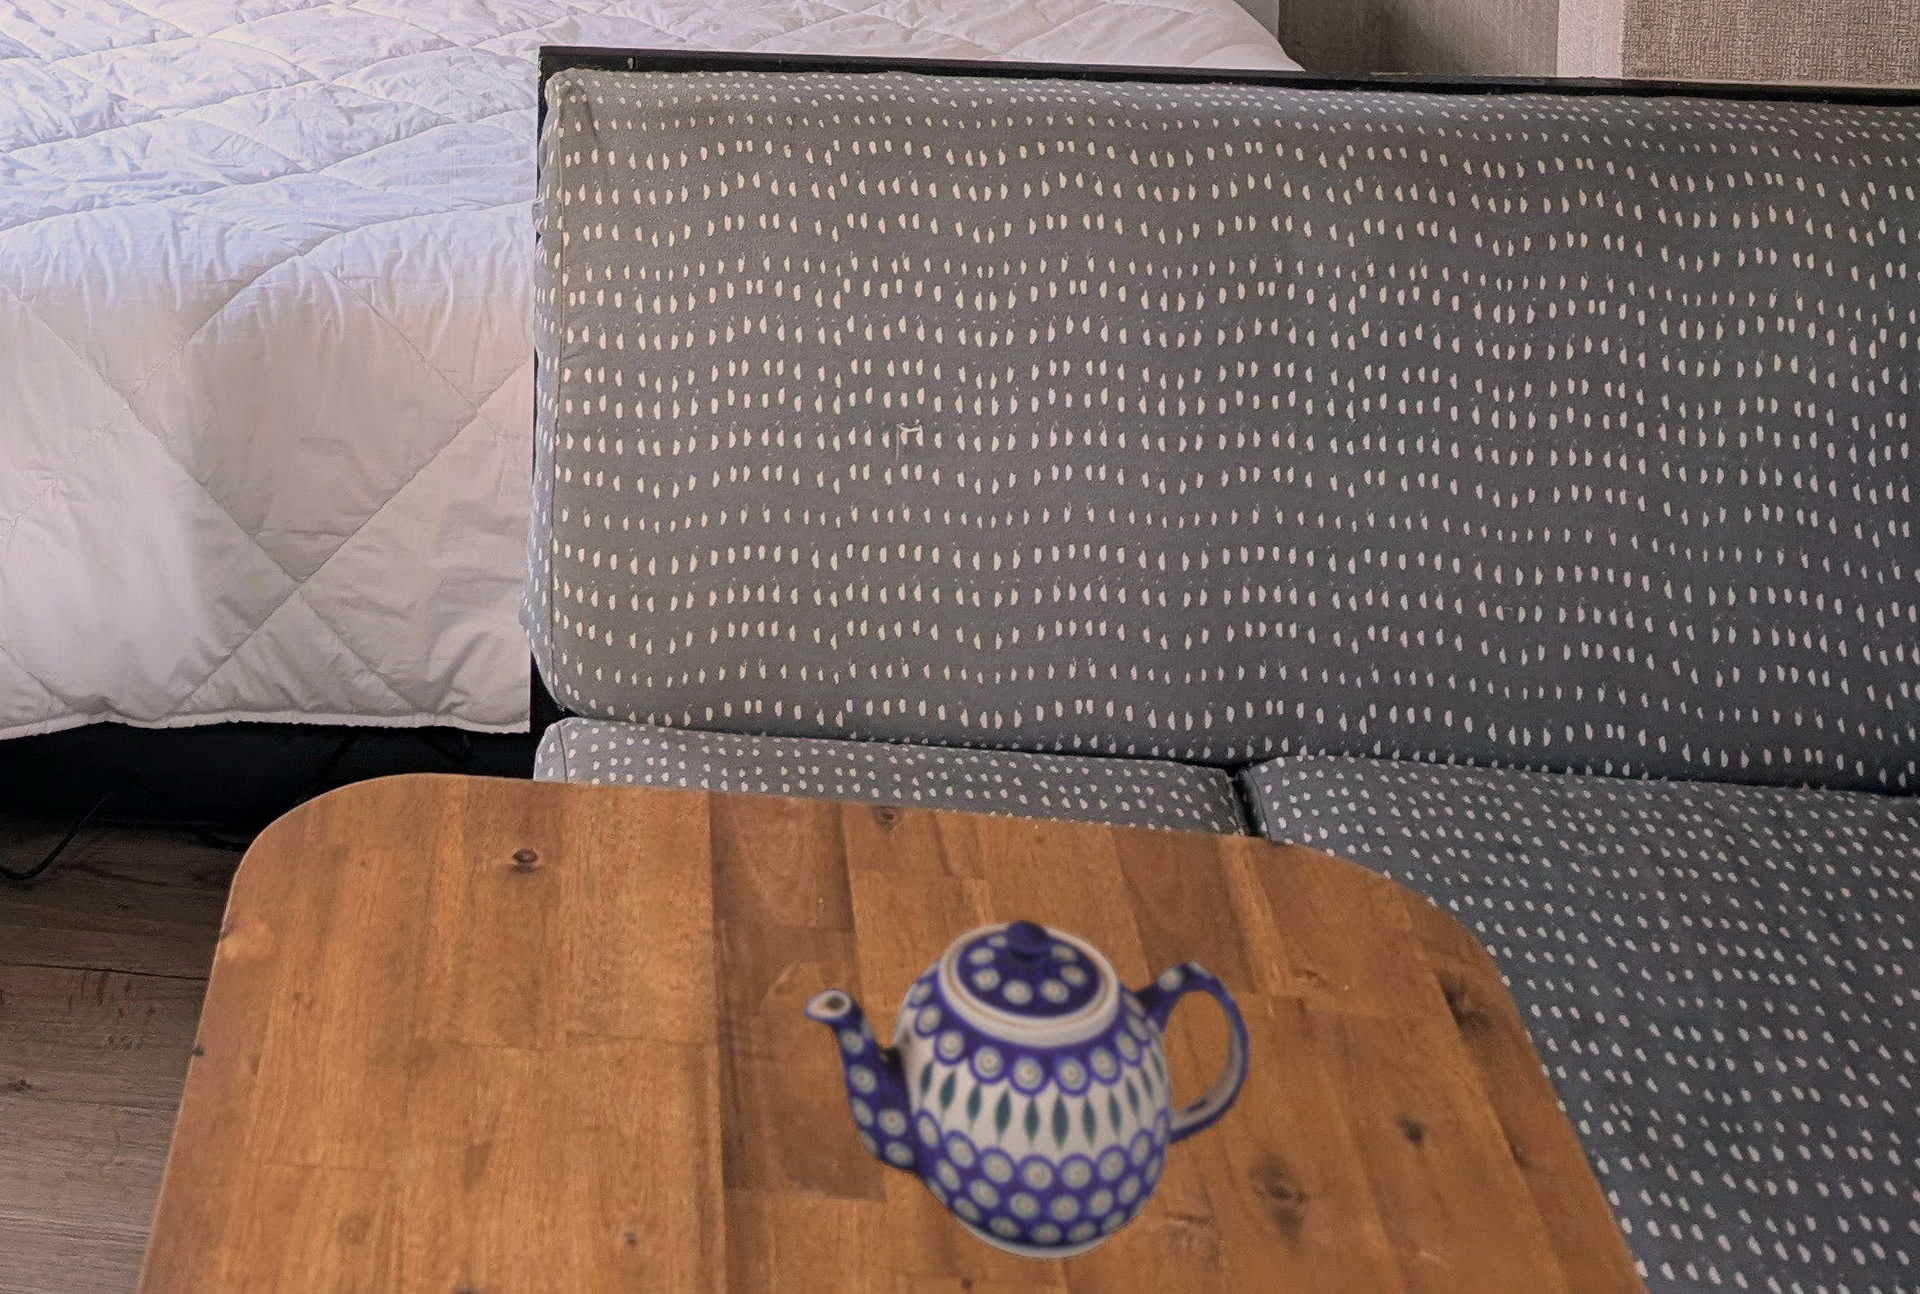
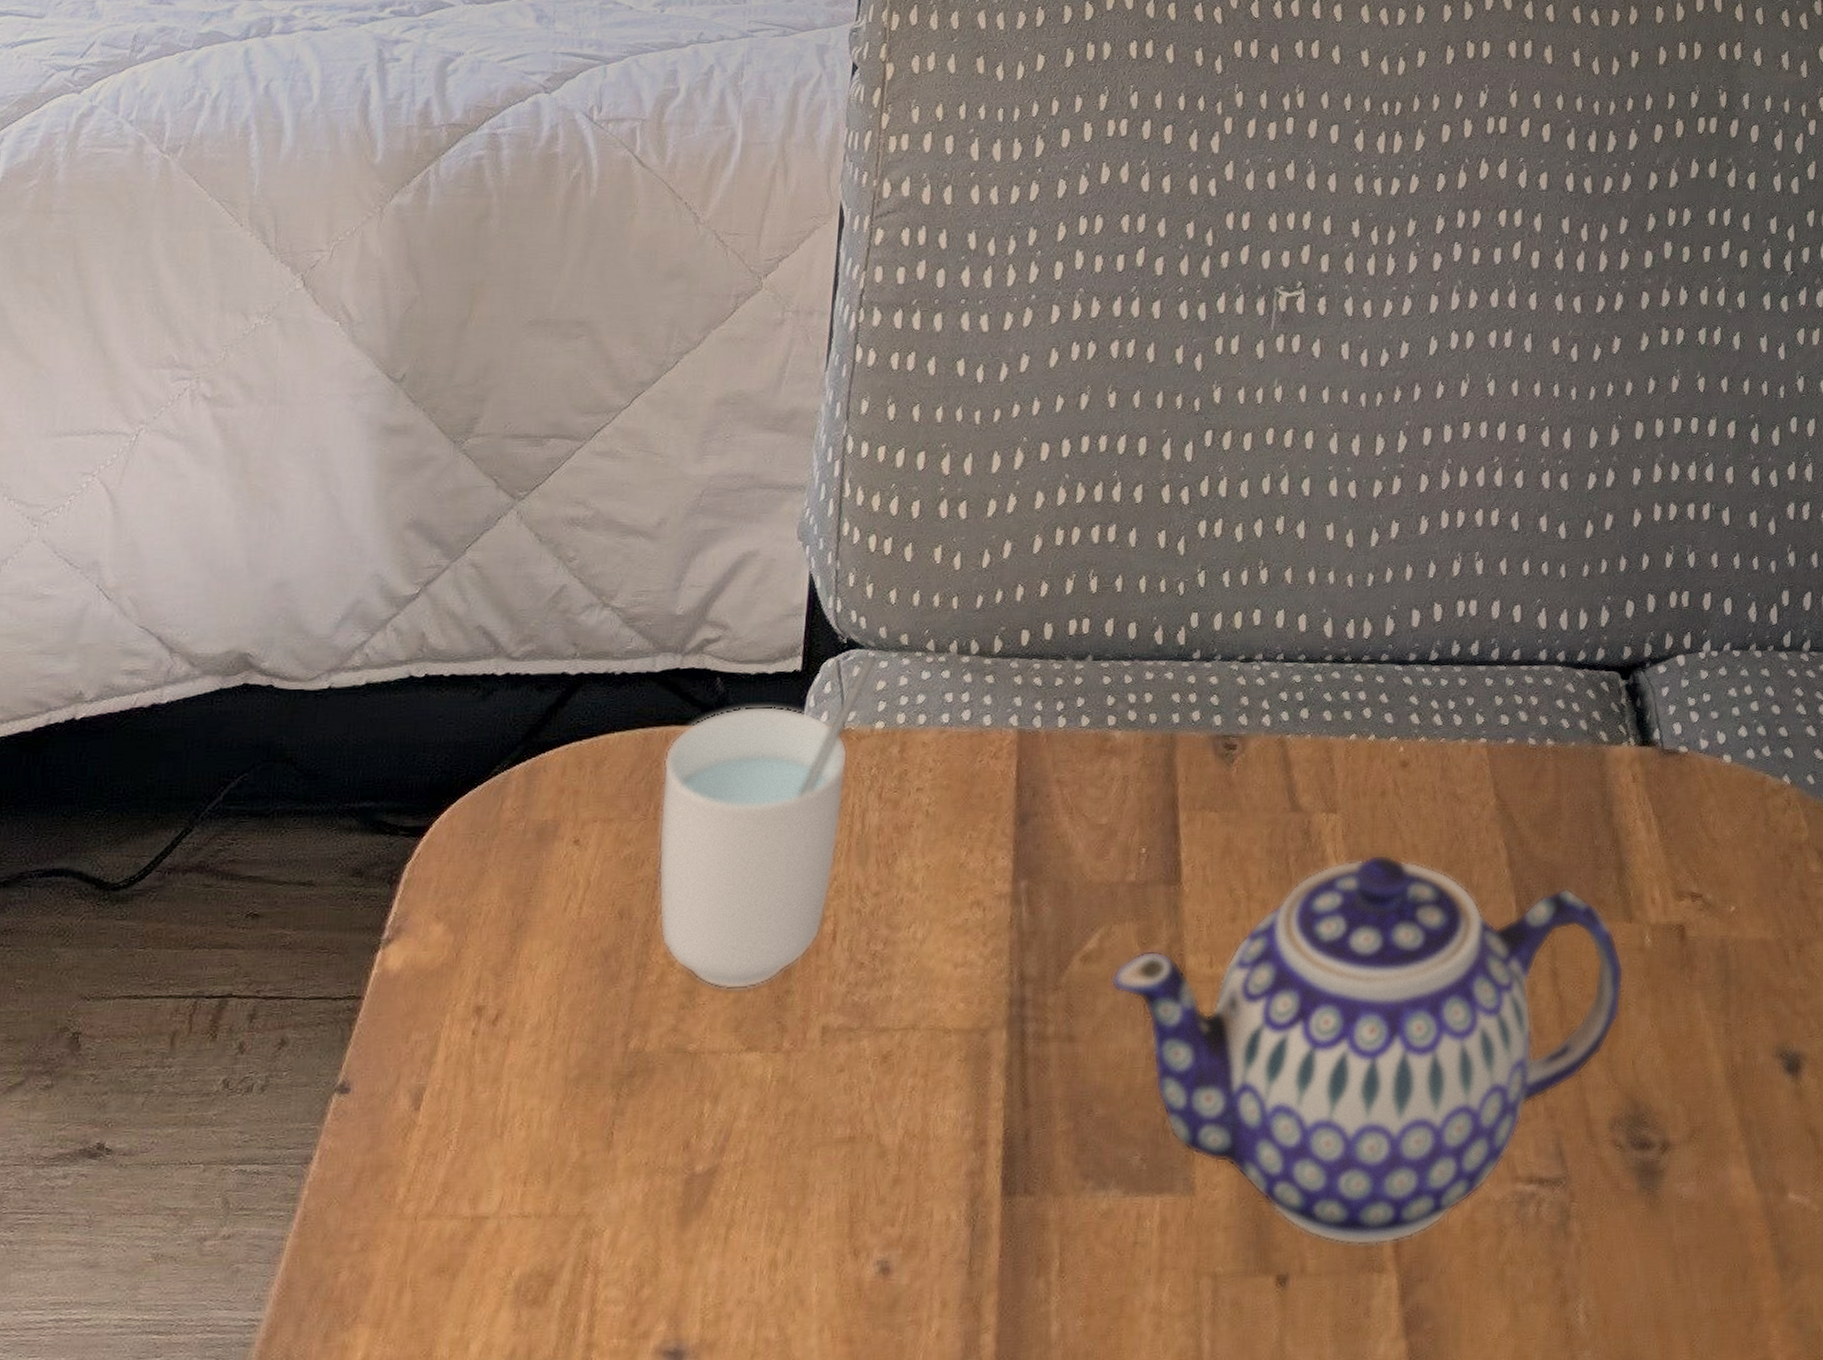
cup: none [426,720,590,995] -> present [657,652,878,990]

